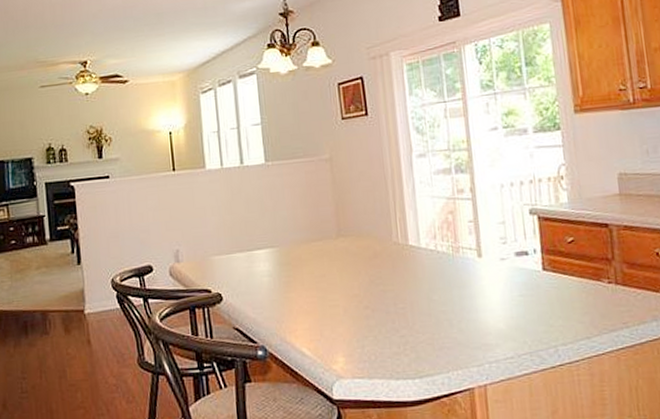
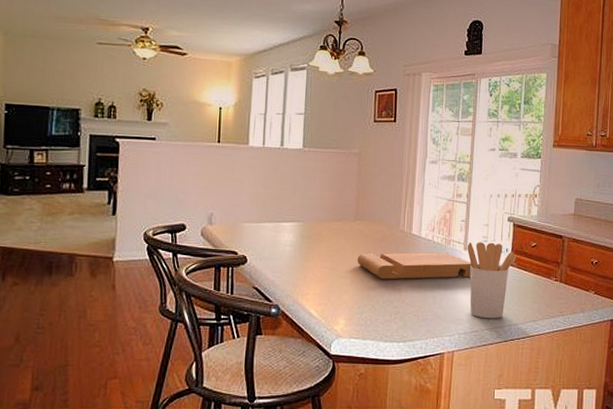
cutting board: none [347,263,493,304] -> present [357,252,472,280]
utensil holder: none [481,243,550,341] -> present [467,242,517,319]

